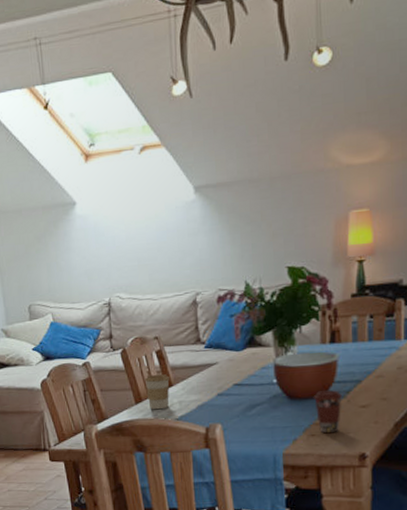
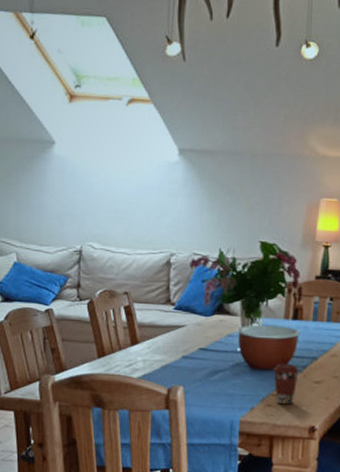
coffee cup: present [144,374,169,410] -> none [109,330,136,366]

